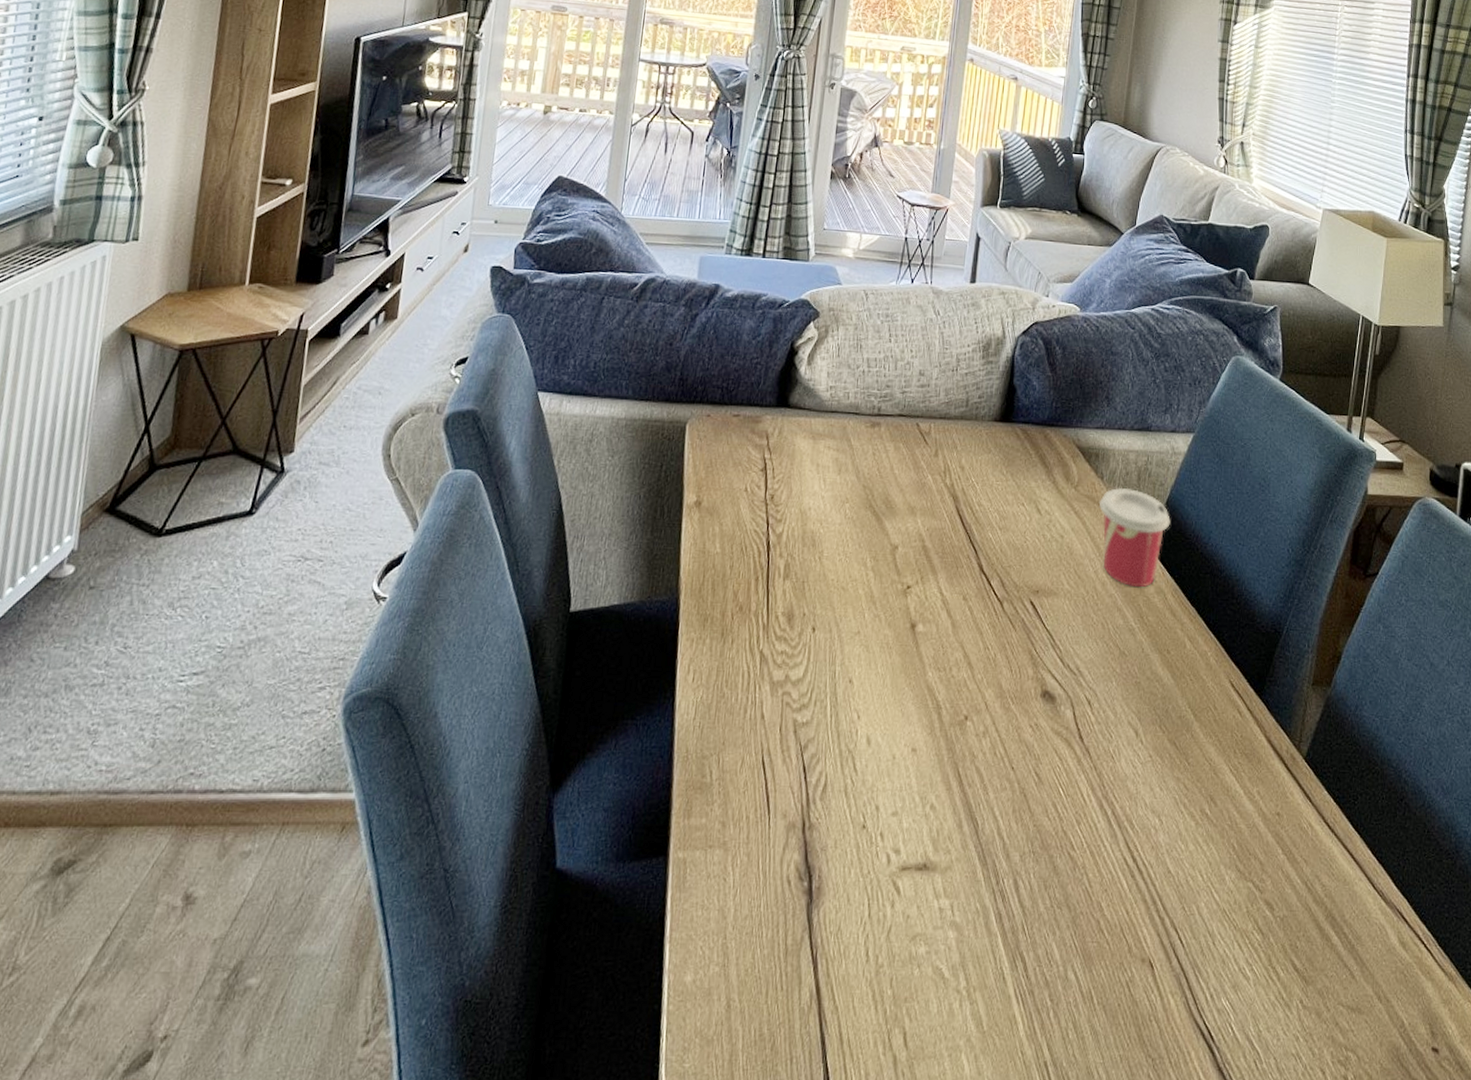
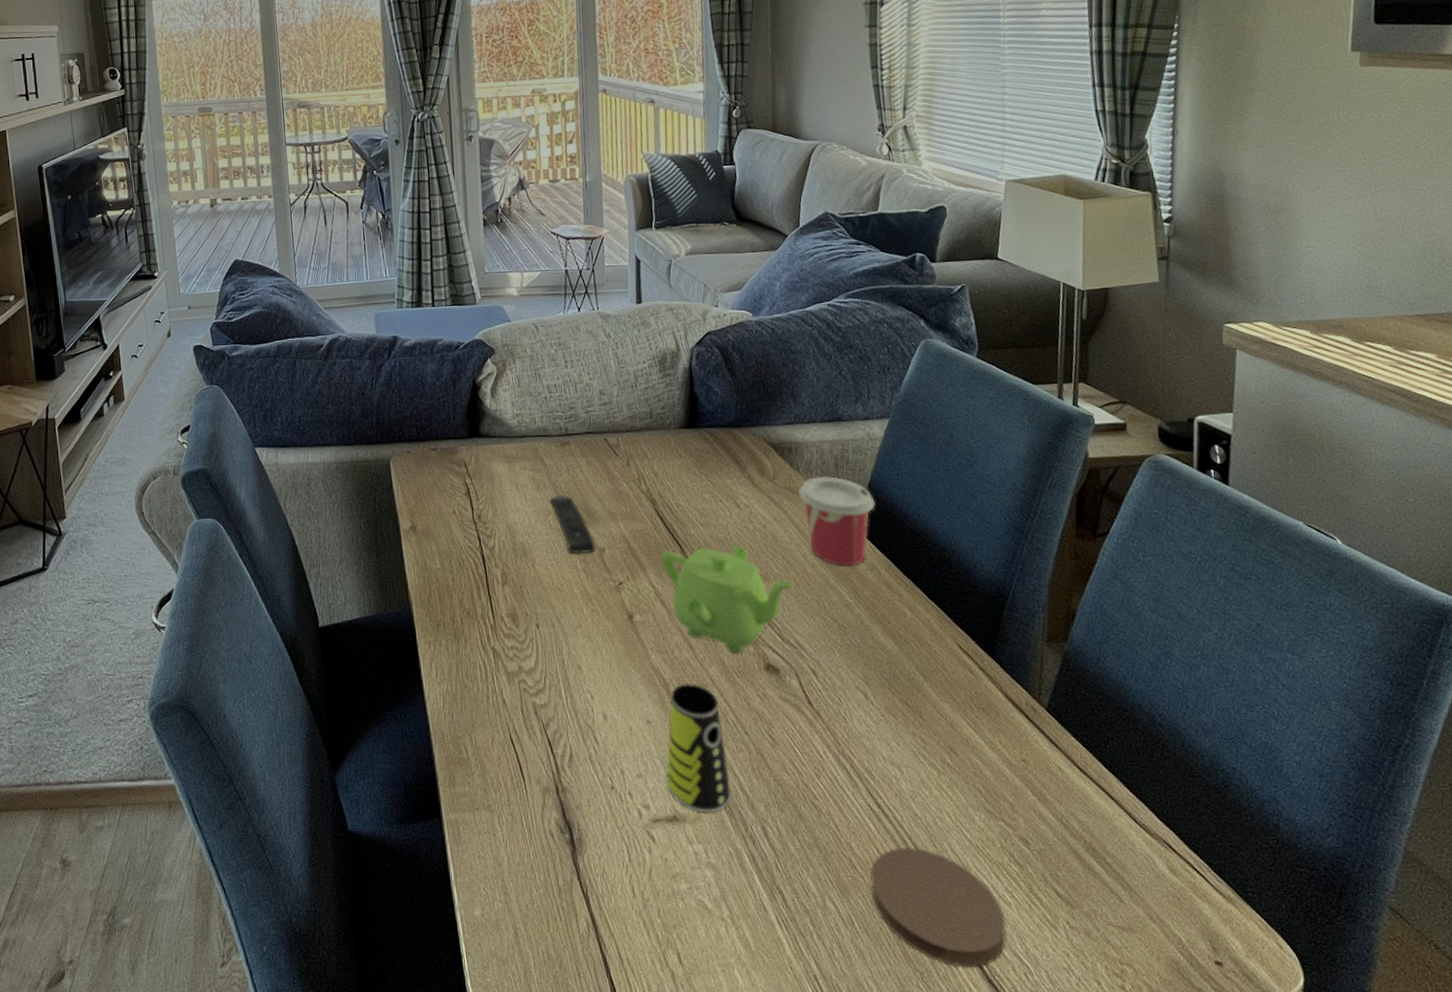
remote control: none [848,481,890,550] -> present [549,494,597,554]
cup: none [923,706,990,862] -> present [667,683,732,813]
teapot: none [953,554,1083,677] -> present [660,545,795,654]
coaster: none [1114,909,1242,1054] -> present [870,847,1006,968]

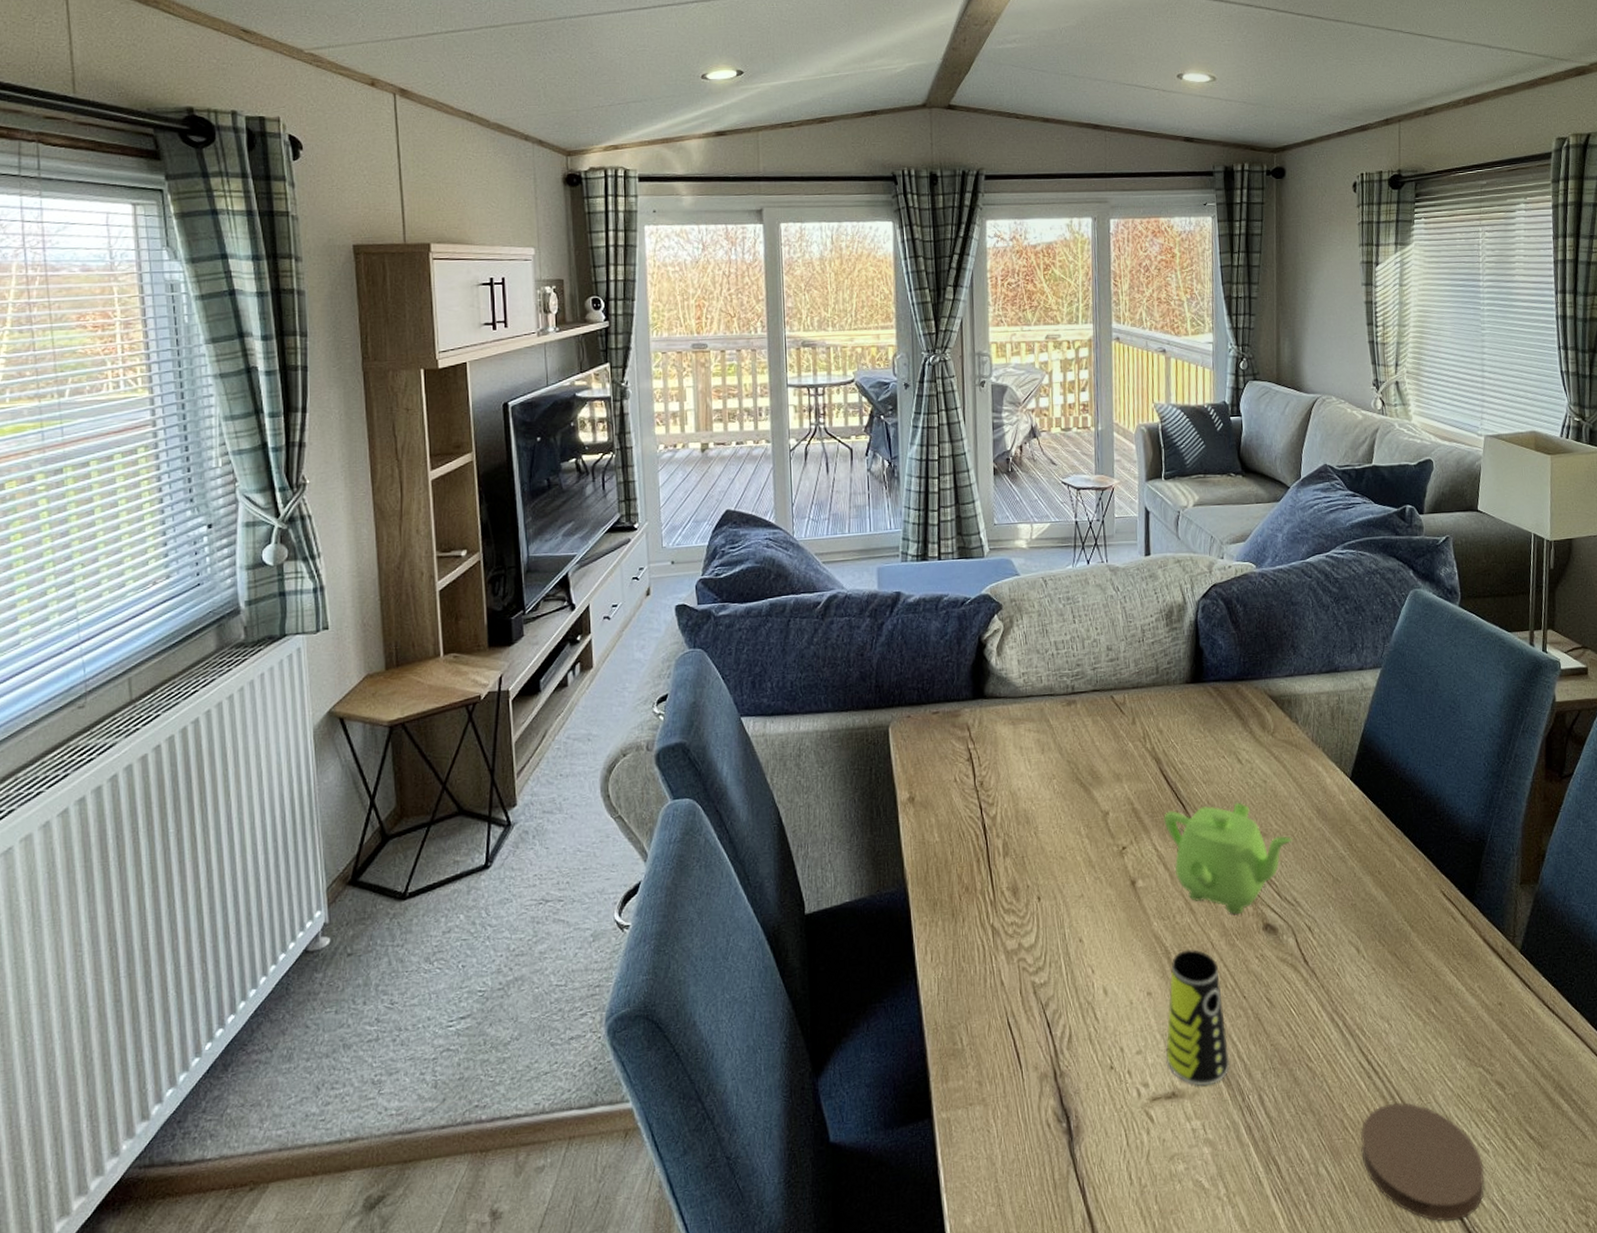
remote control: present [549,494,597,554] -> none [1053,757,1101,820]
cup: present [797,475,875,566] -> none [1296,727,1368,819]

